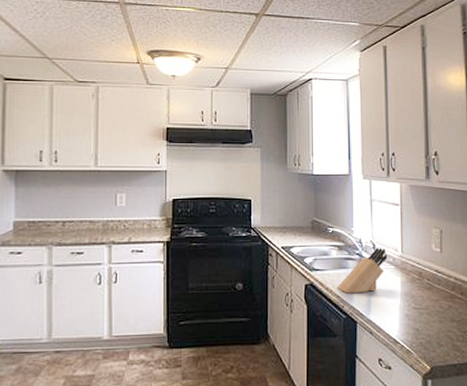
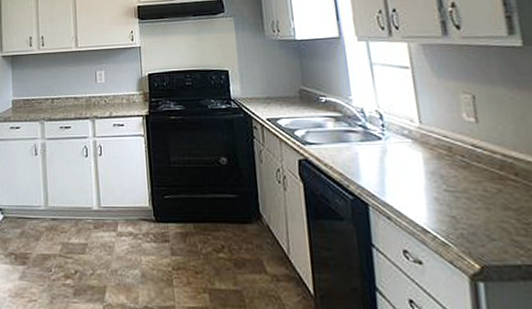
knife block: present [337,247,388,294] -> none [337,117,401,171]

